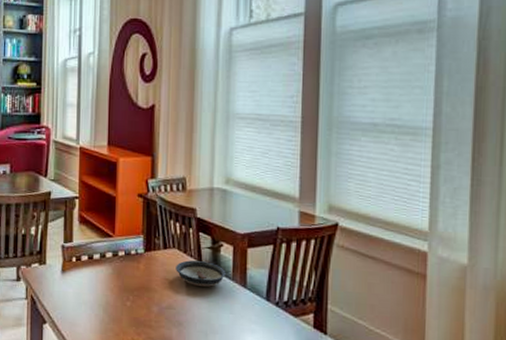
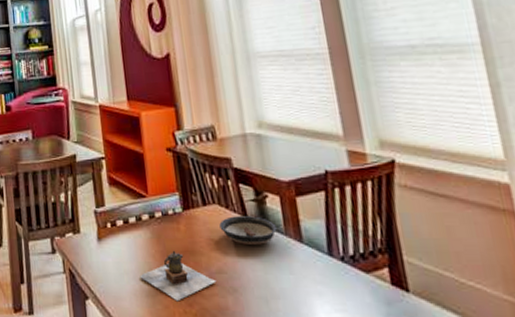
teapot: none [96,286,165,331] -> present [139,250,217,302]

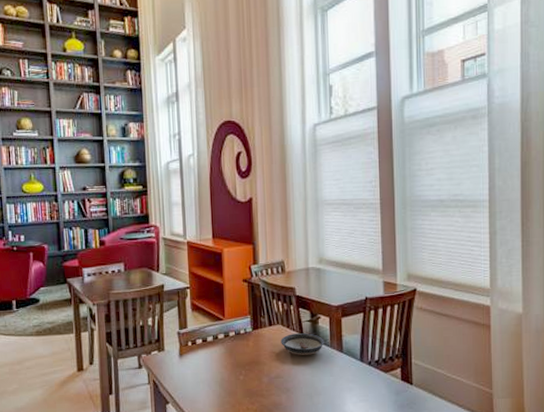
teapot: present [139,250,217,302] -> none [213,362,274,401]

